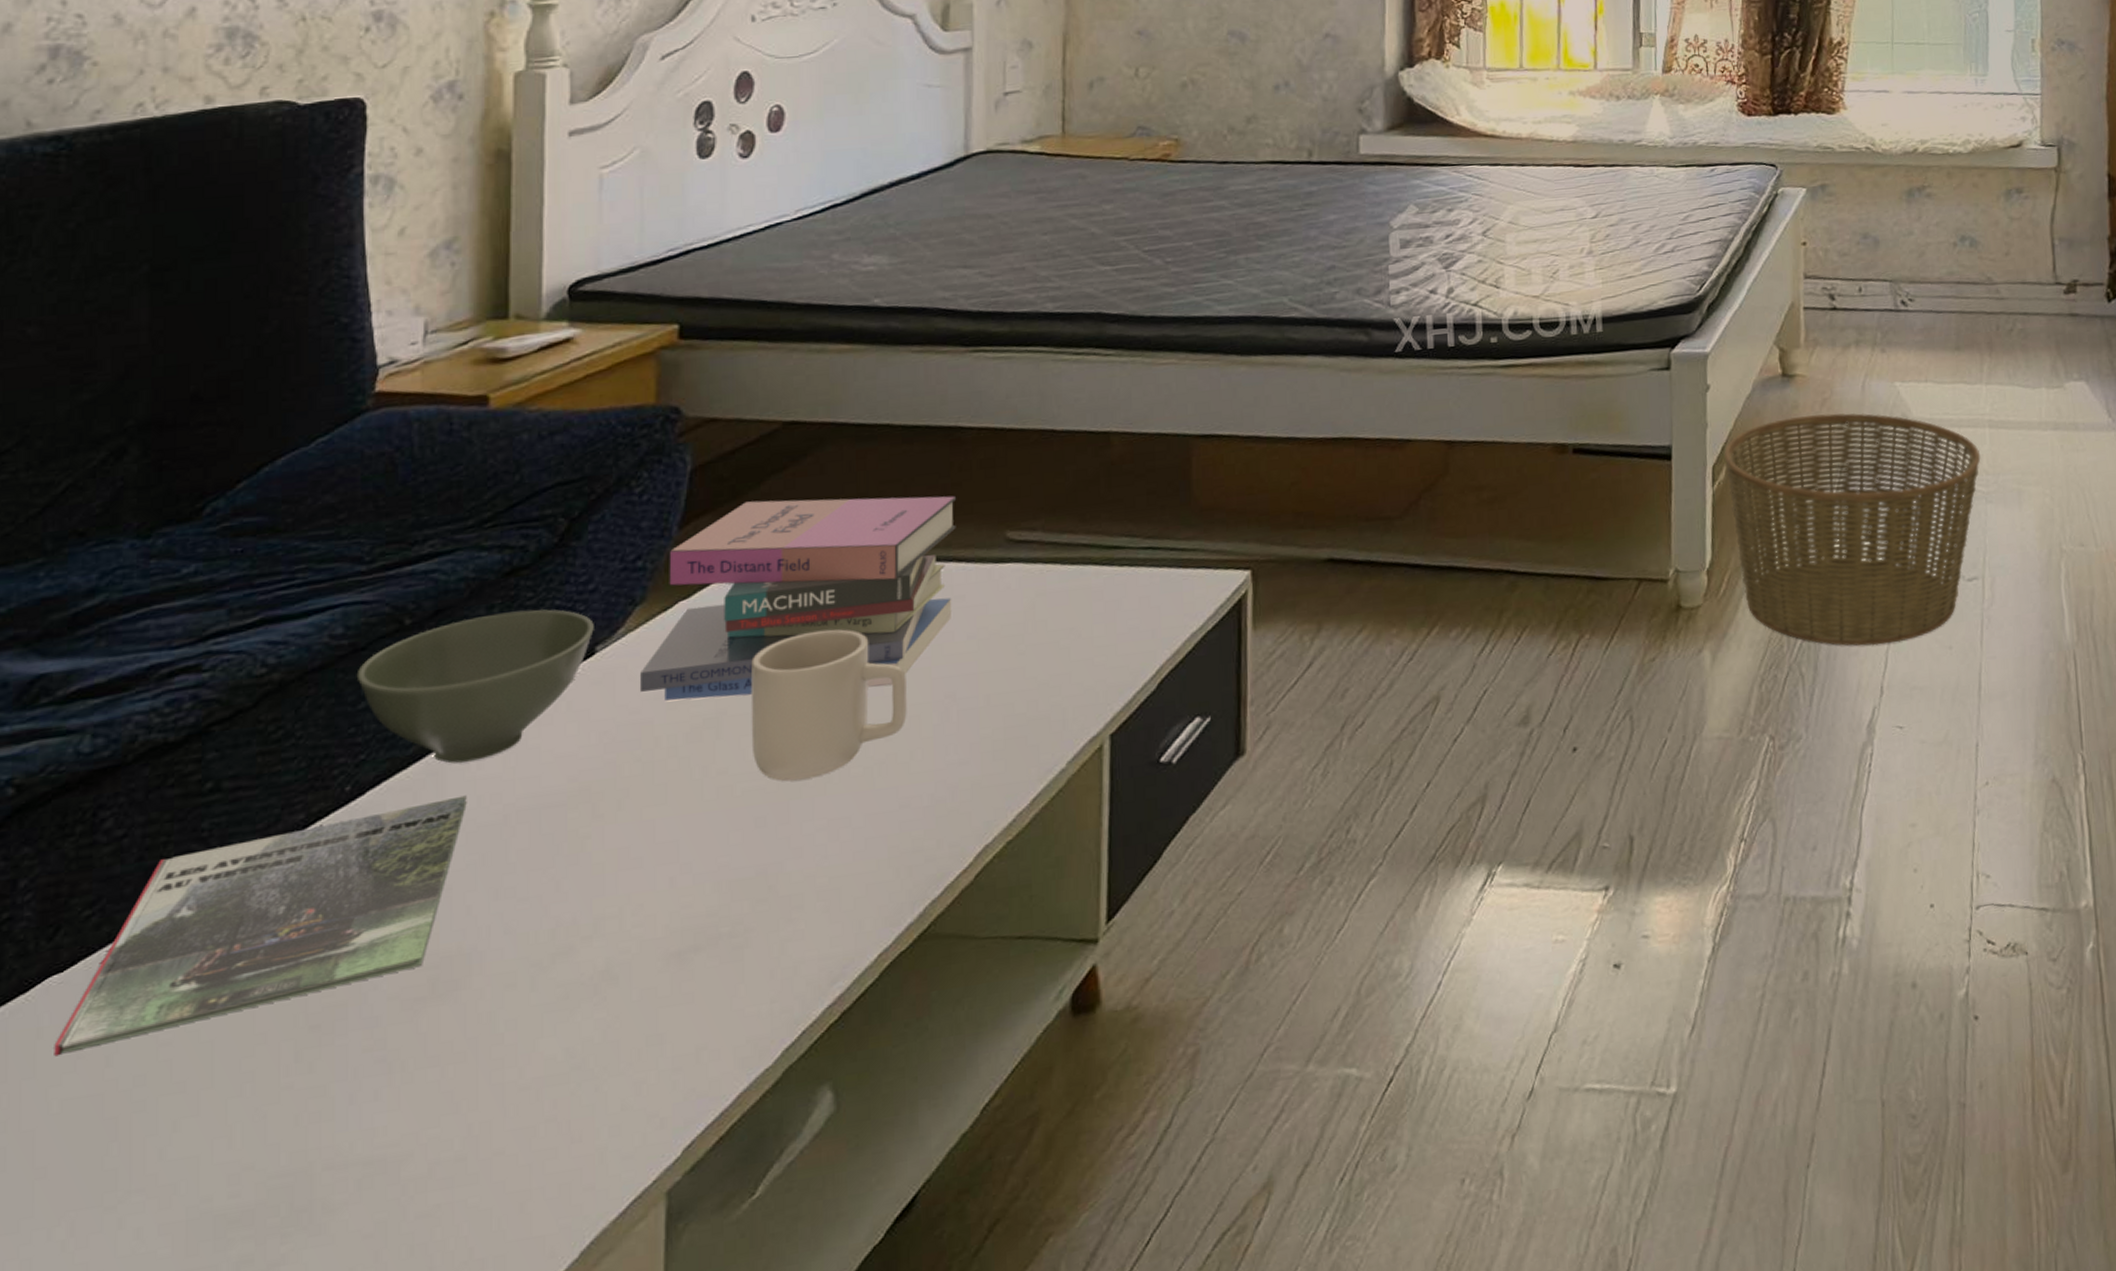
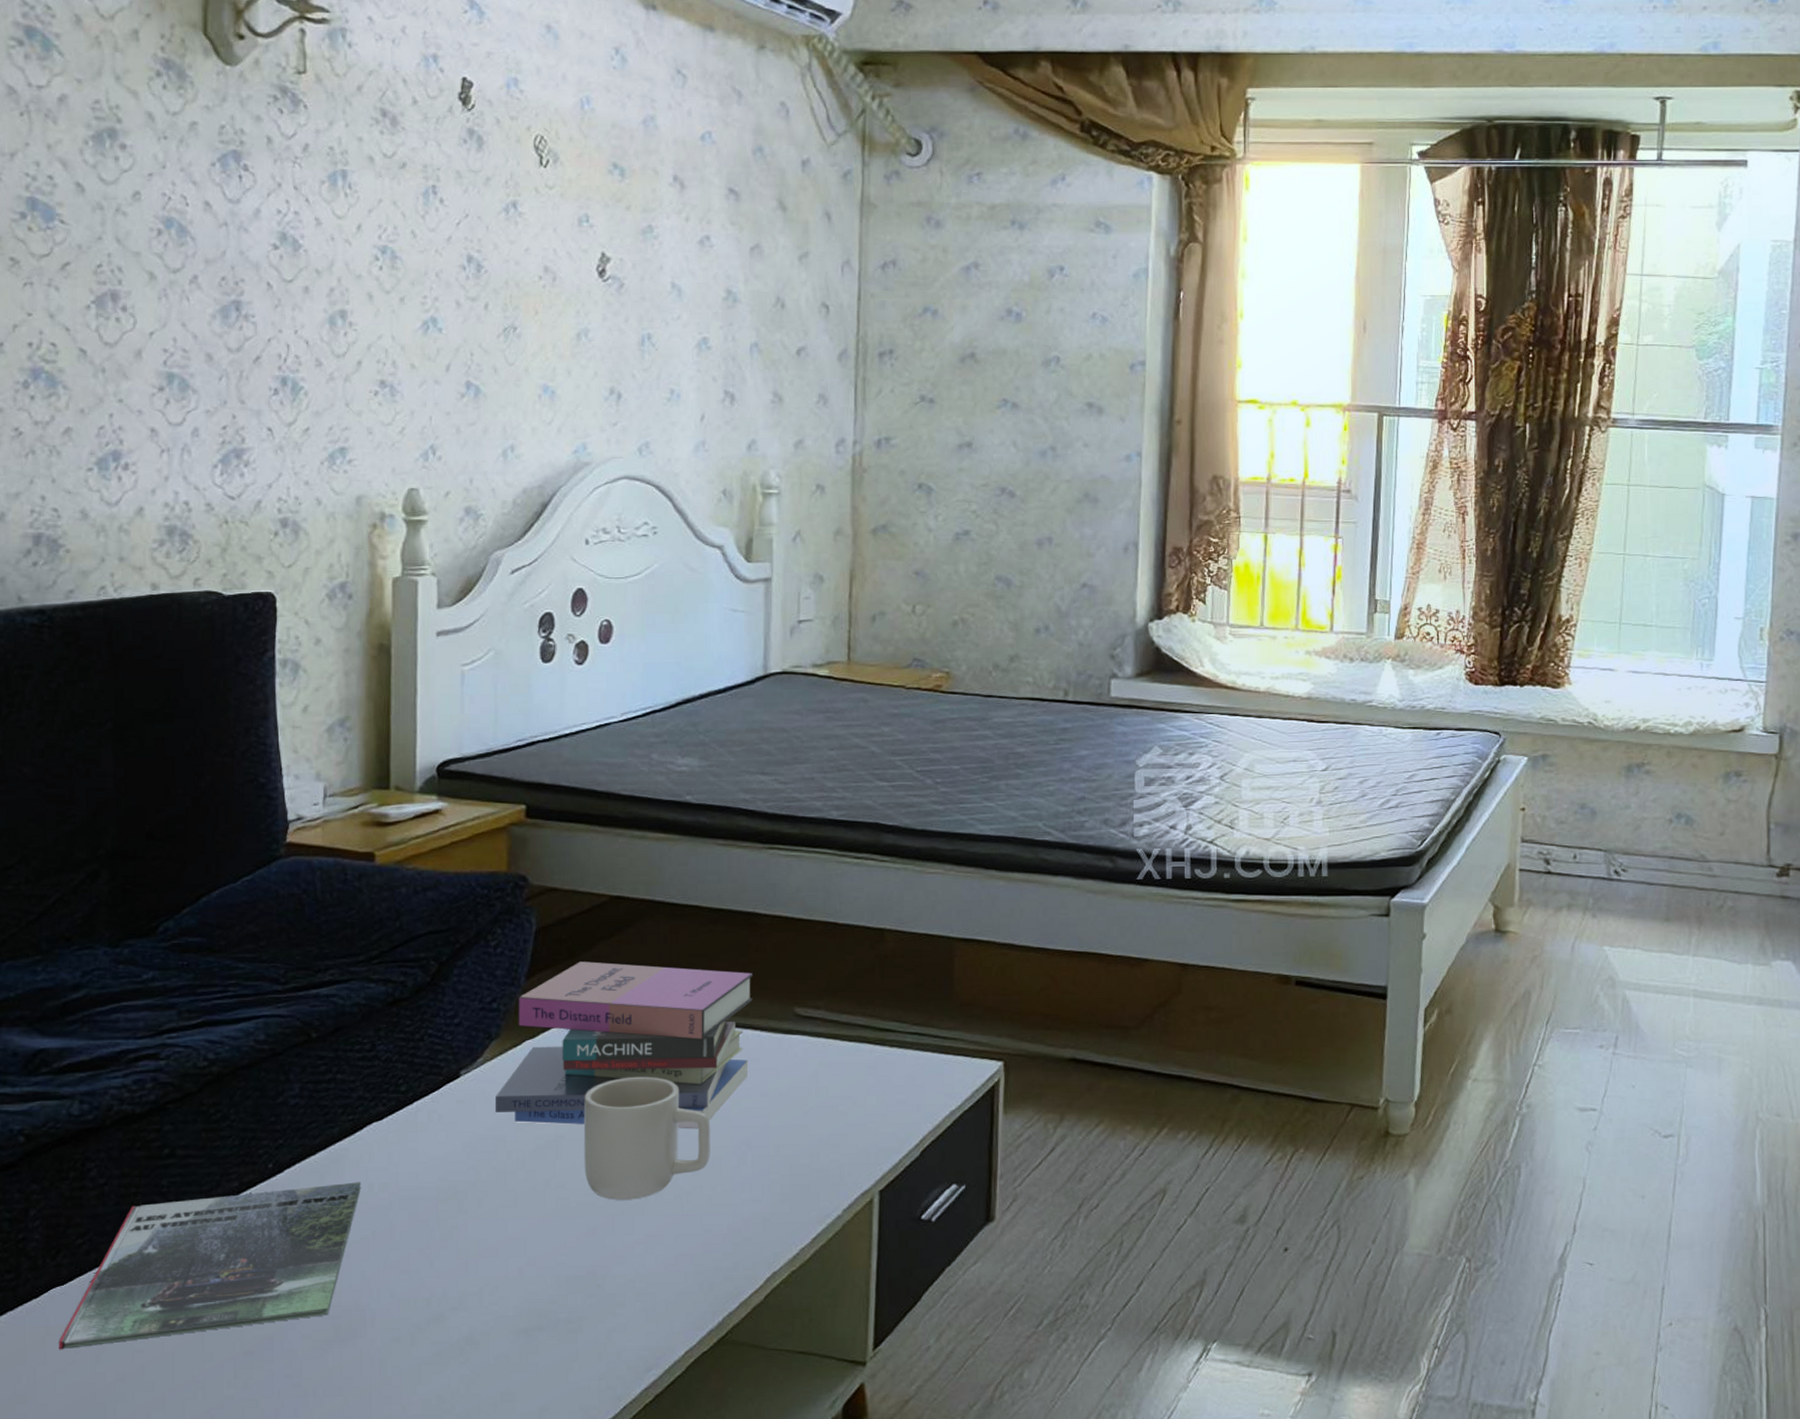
bowl: present [356,609,594,763] -> none [275,1035,459,1155]
basket: present [1724,412,1981,646] -> none [1437,970,1684,1187]

